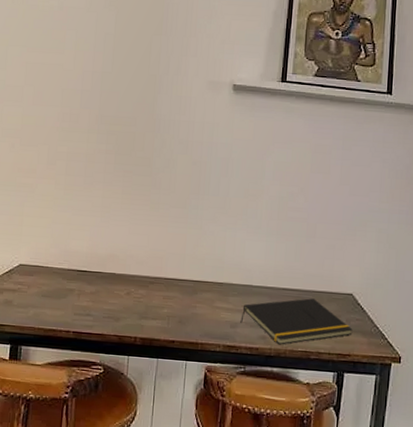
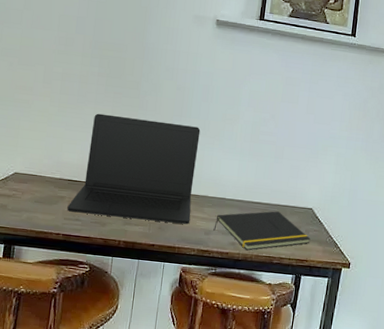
laptop: none [77,195,221,317] -> present [67,113,201,225]

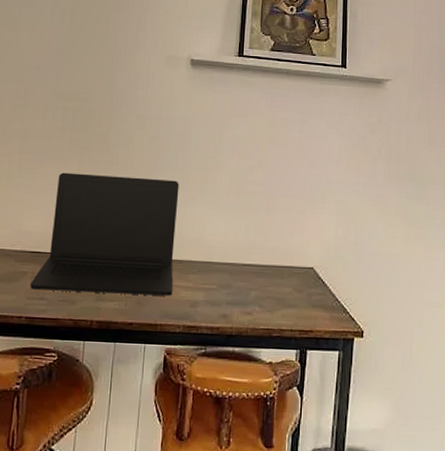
notepad: present [213,211,311,251] -> none [200,273,315,323]

